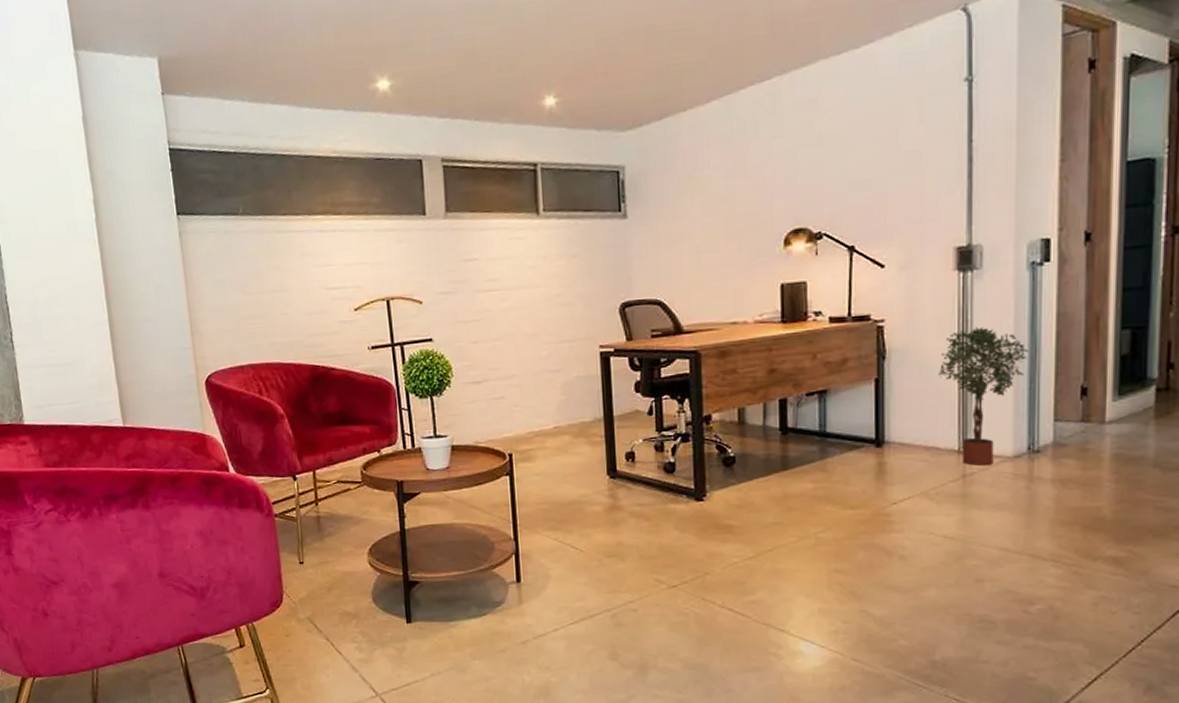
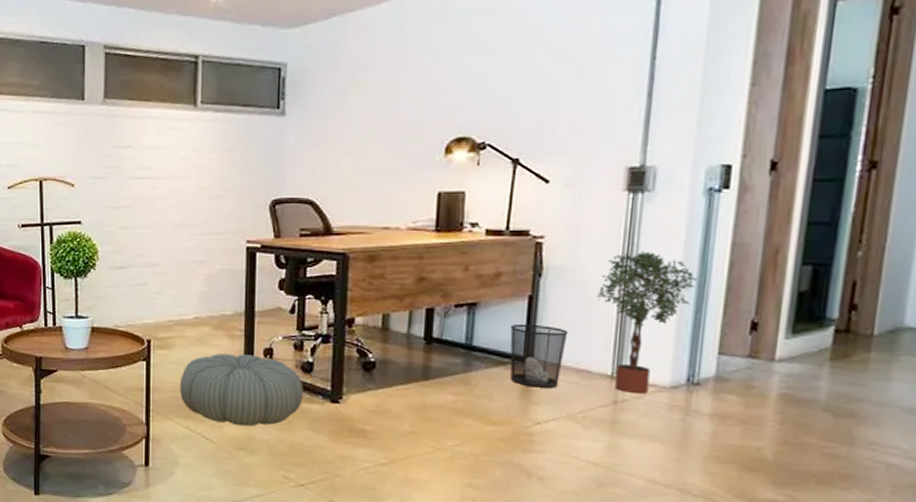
pouf: none [544,460,668,533] -> present [179,354,303,426]
waste bin: none [861,406,915,469] -> present [510,323,568,388]

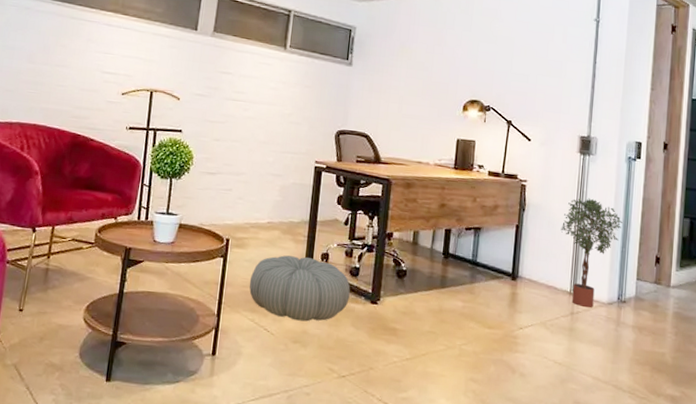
waste bin: present [510,323,568,388] -> none [502,246,542,300]

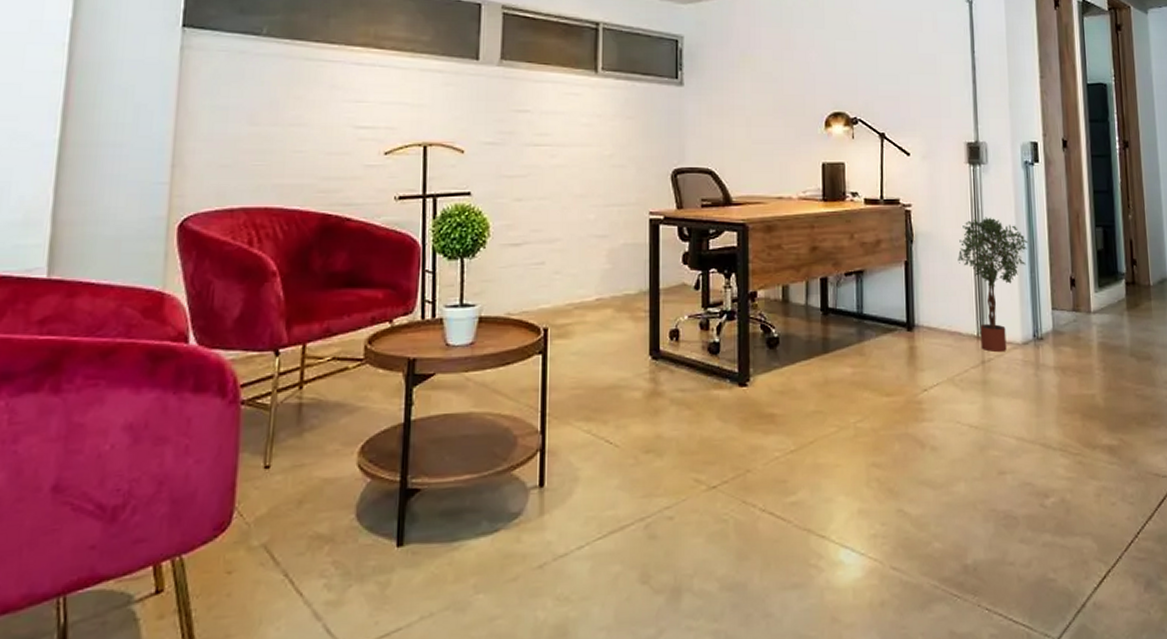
pouf: present [249,255,350,322] -> none [579,338,711,423]

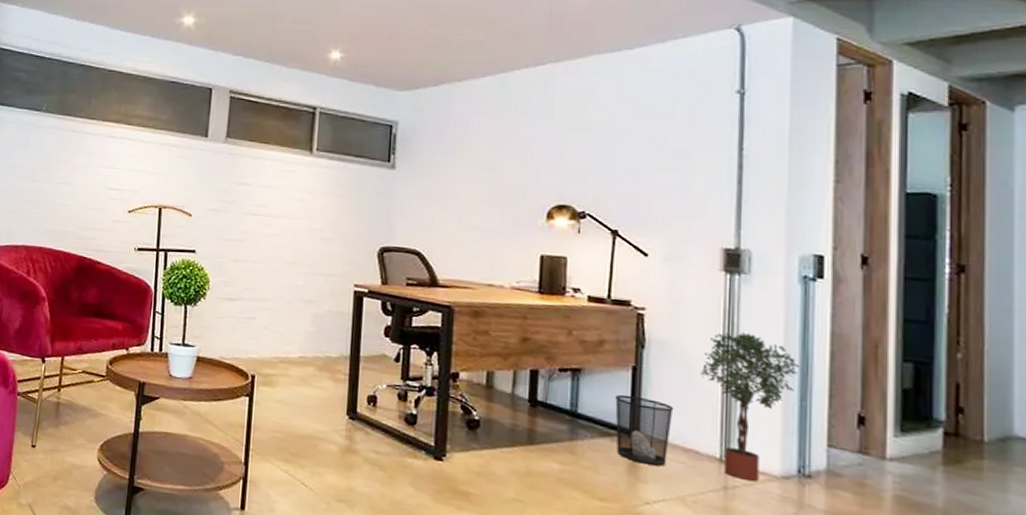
waste bin: none [893,289,940,353] -> present [615,394,674,467]

